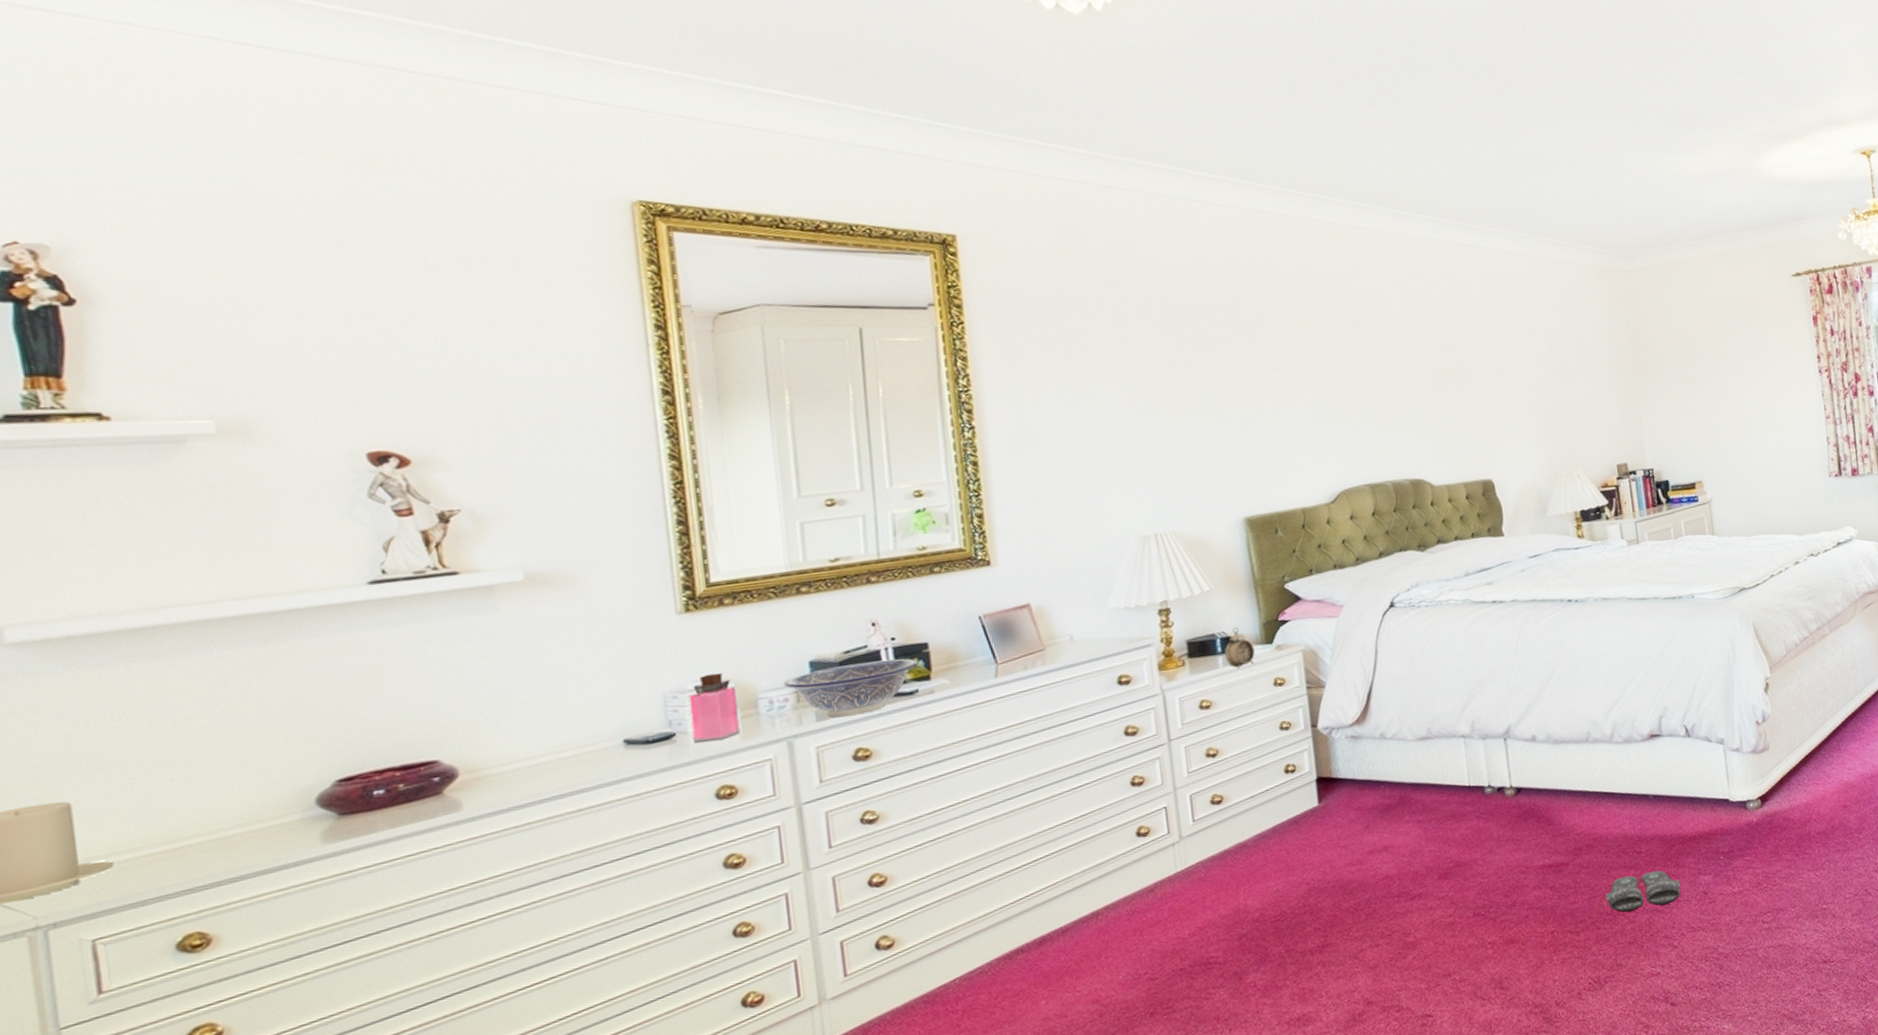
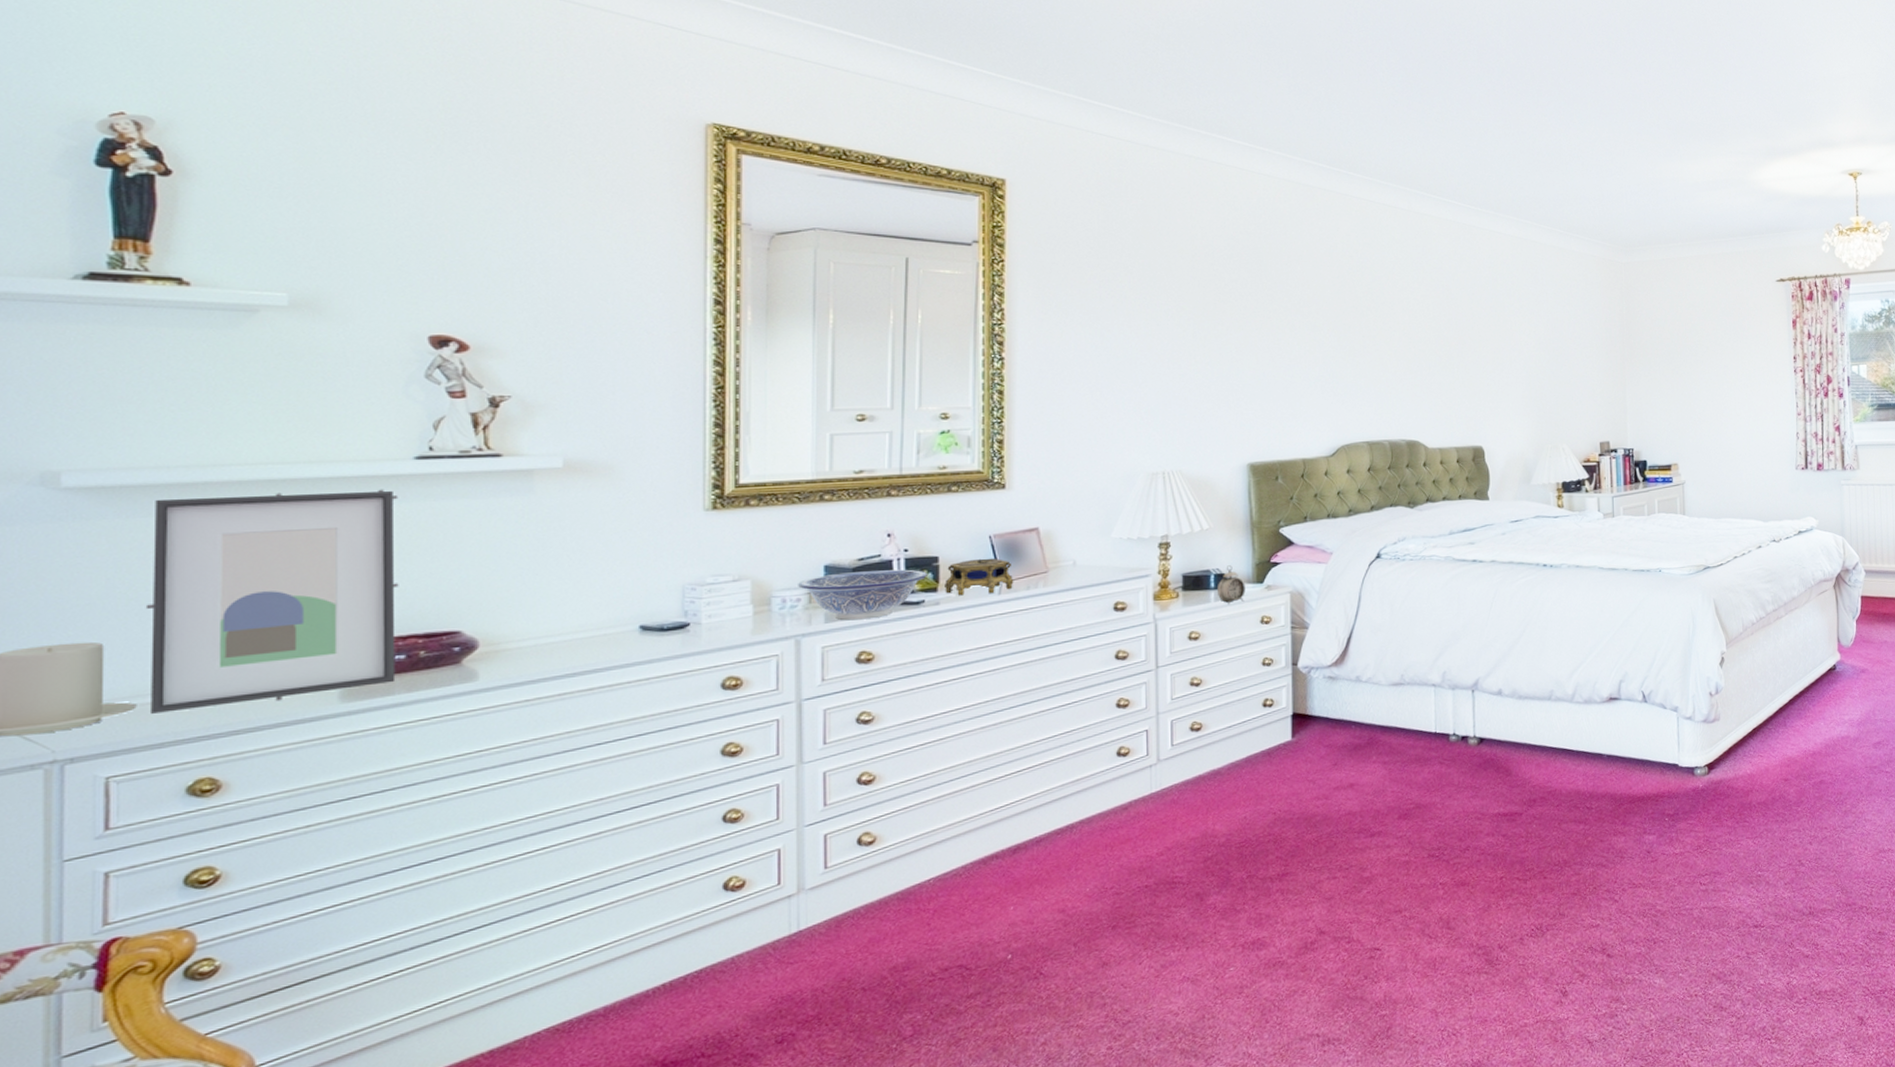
picture frame: none [104,618,377,871] -> present [145,489,399,714]
perfume bottle: present [688,672,740,744] -> none [706,569,753,635]
clock: none [937,639,1010,682] -> present [945,558,1014,596]
slippers: present [1604,870,1681,912] -> none [1553,827,1626,864]

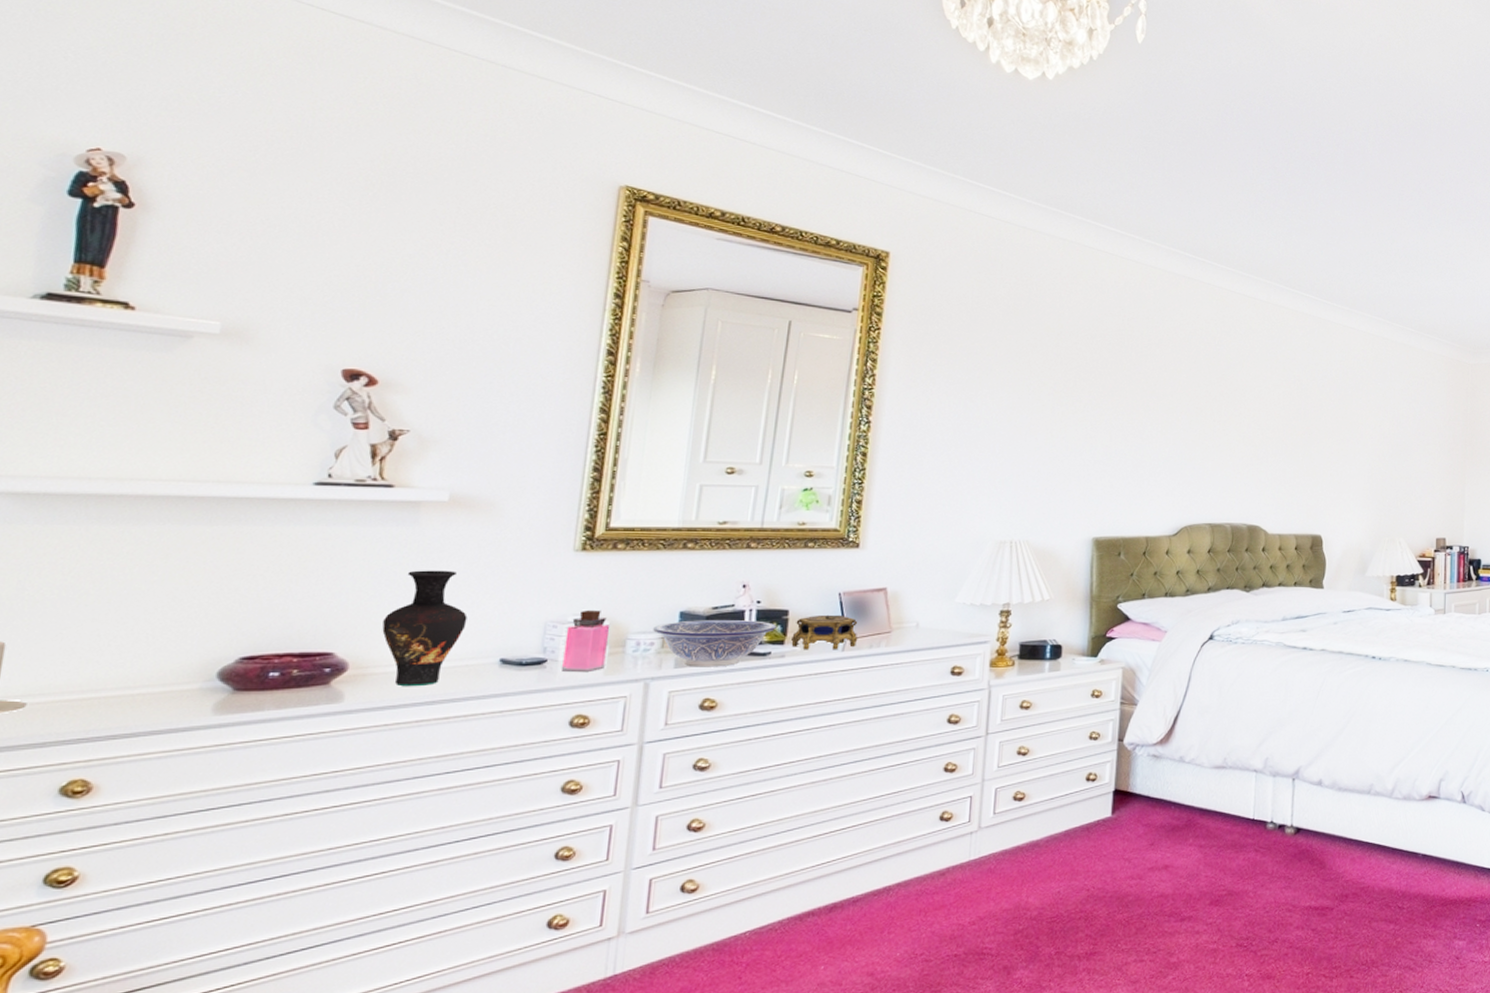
picture frame: present [145,489,399,714] -> none [38,508,294,713]
vase: none [510,539,599,661] -> present [382,570,468,687]
perfume bottle: none [706,569,753,635] -> present [562,609,611,673]
alarm clock: present [1216,565,1246,605] -> none [1051,637,1080,677]

